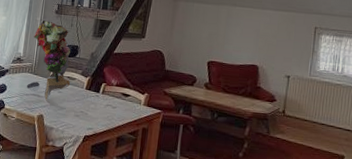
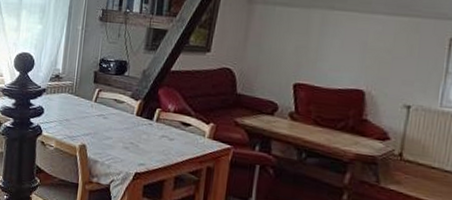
bouquet: present [27,20,70,101] -> none [67,29,118,128]

